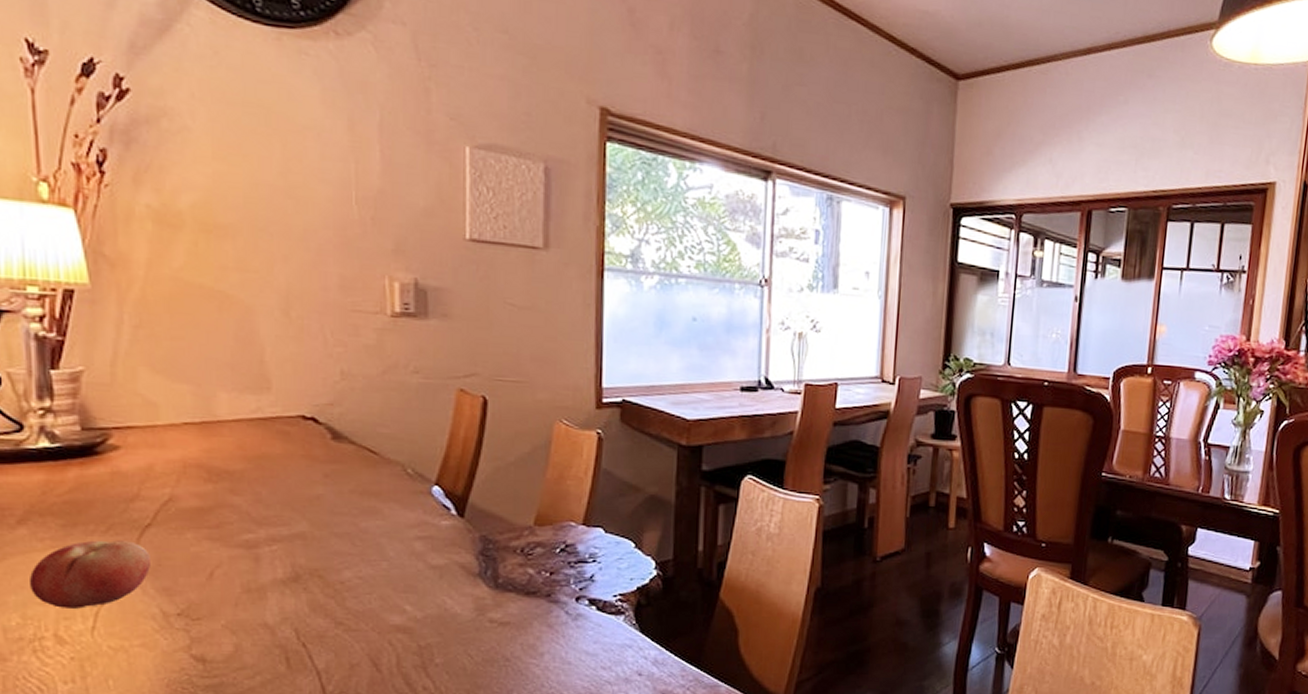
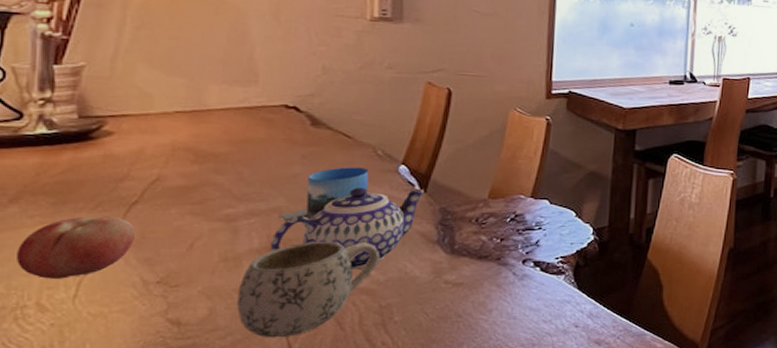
mug: none [264,571,417,679] -> present [237,241,381,338]
teapot: none [295,510,462,605] -> present [270,187,425,270]
mug: none [302,487,399,548] -> present [278,167,369,221]

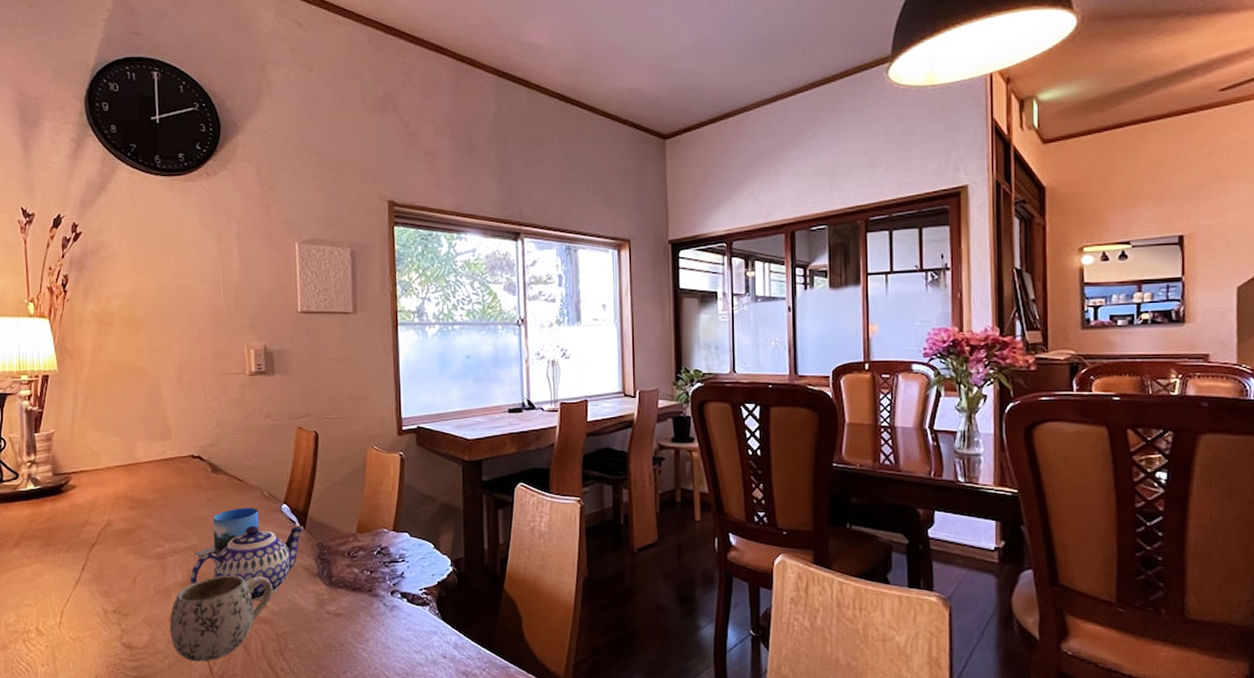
fruit: present [15,216,135,279] -> none [21,556,96,608]

